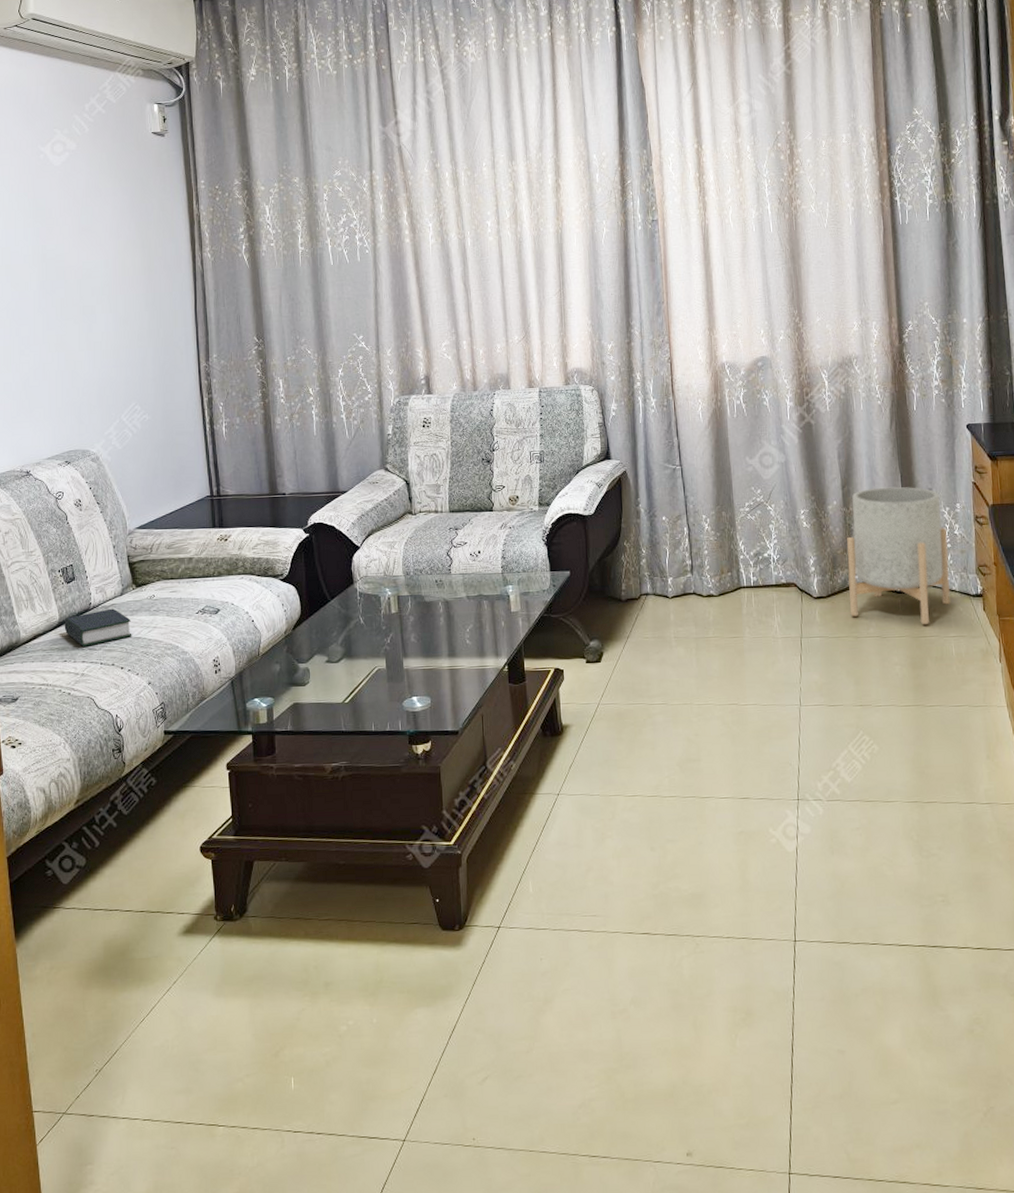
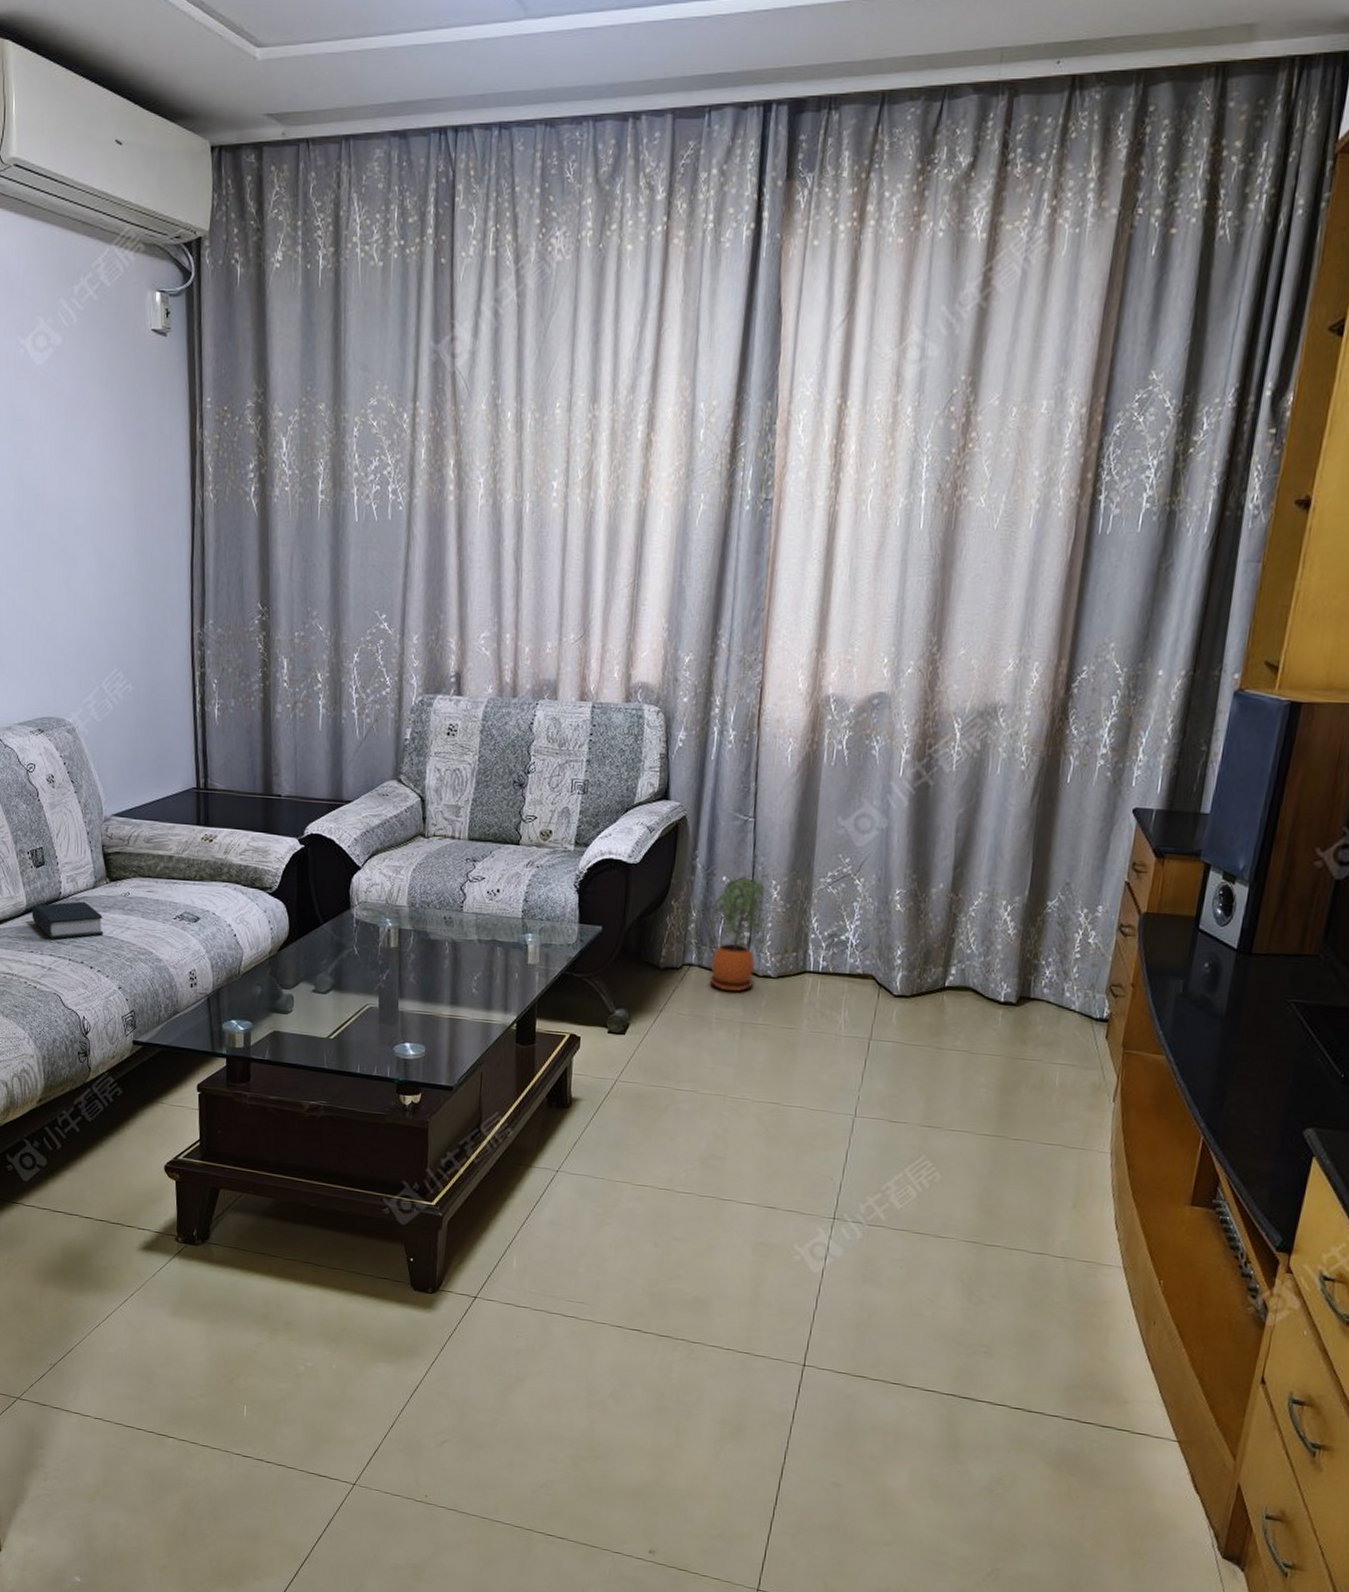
potted plant: none [657,516,701,613] -> present [708,878,765,993]
planter: present [847,486,951,624] -> none [935,873,1080,1045]

